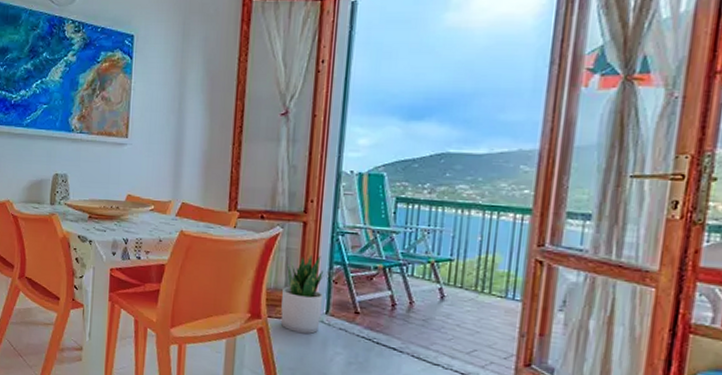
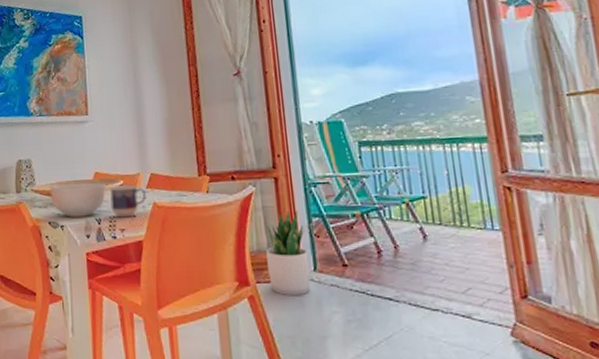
bowl: none [82,201,138,235] -> present [49,182,107,217]
cup: none [139,210,175,241] -> present [110,185,147,218]

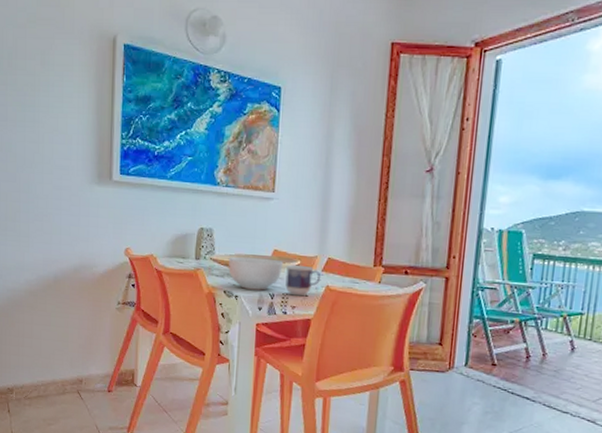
planter: present [265,210,311,296] -> none [422,309,464,386]

